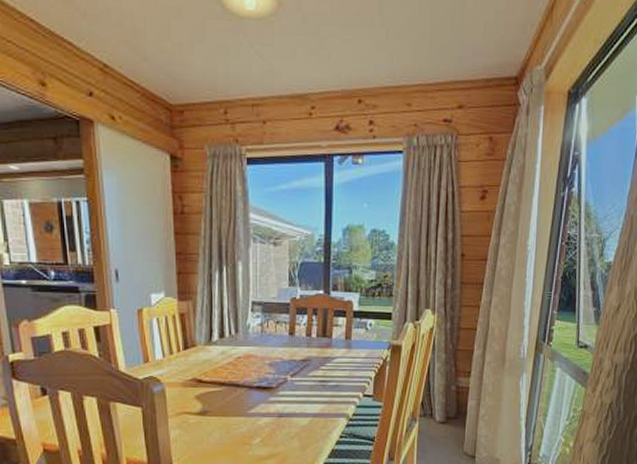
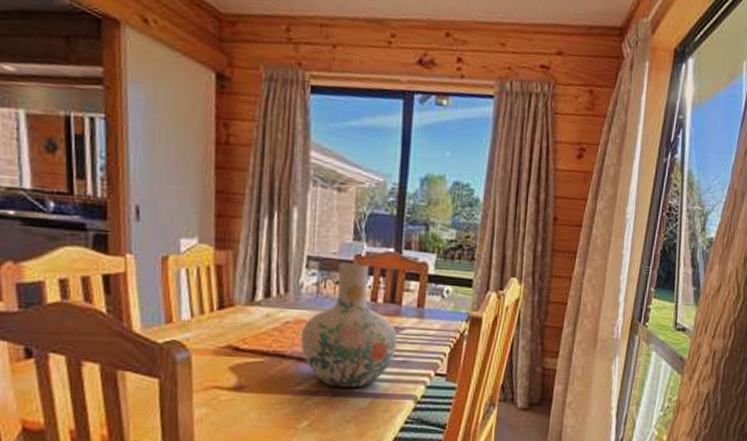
vase: none [250,305,331,409] -> present [300,262,398,388]

